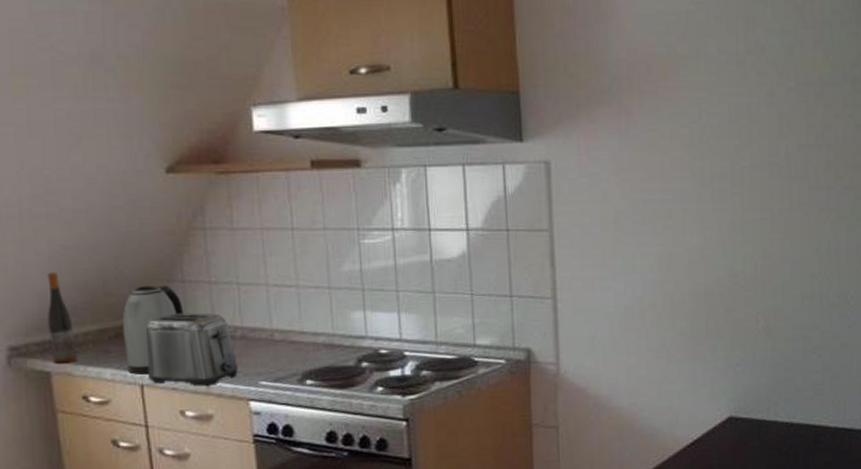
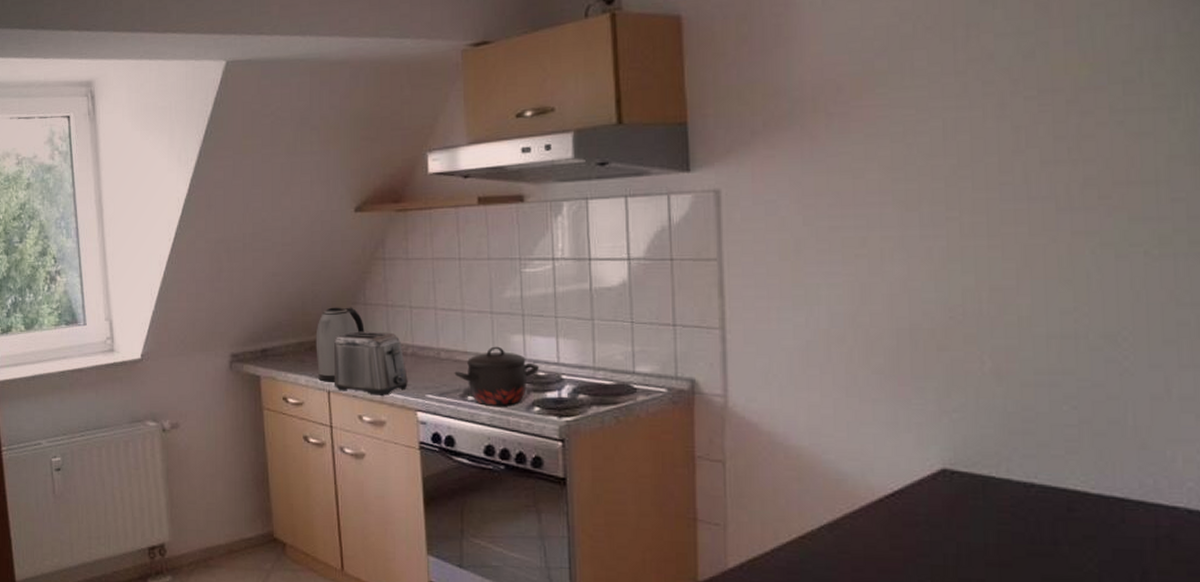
wine bottle: present [47,272,77,364] -> none [260,294,280,369]
cooking pot: none [290,324,381,390] -> present [454,346,539,406]

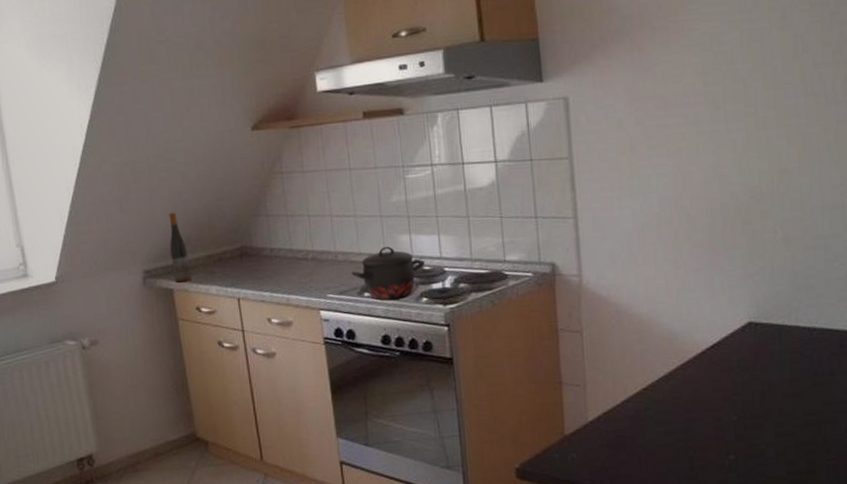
wine bottle: none [260,294,280,369] -> present [169,212,191,283]
kettle: present [315,307,365,382] -> none [223,219,268,290]
toaster: present [333,331,408,395] -> none [240,240,311,299]

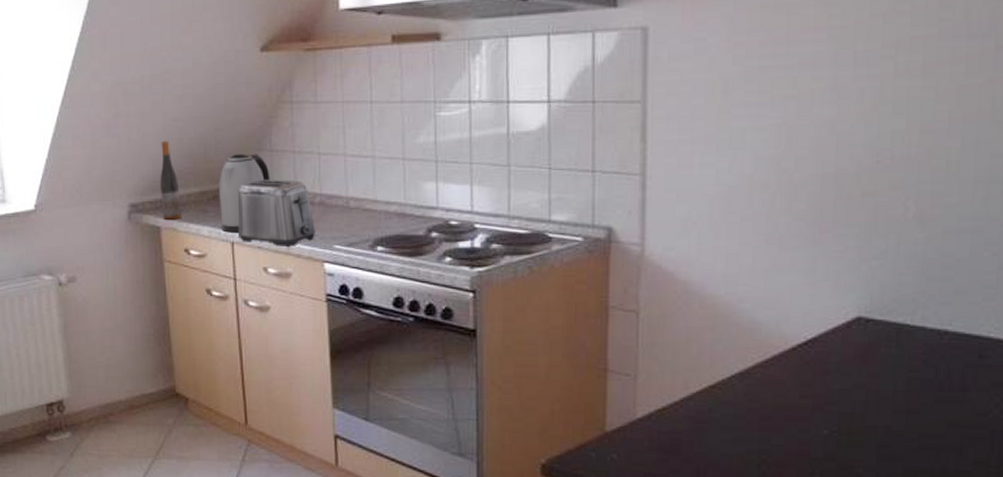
kettle: none [223,219,268,290] -> present [219,154,270,233]
toaster: none [240,240,311,299] -> present [237,179,315,246]
cooking pot: present [351,246,425,300] -> none [363,194,451,257]

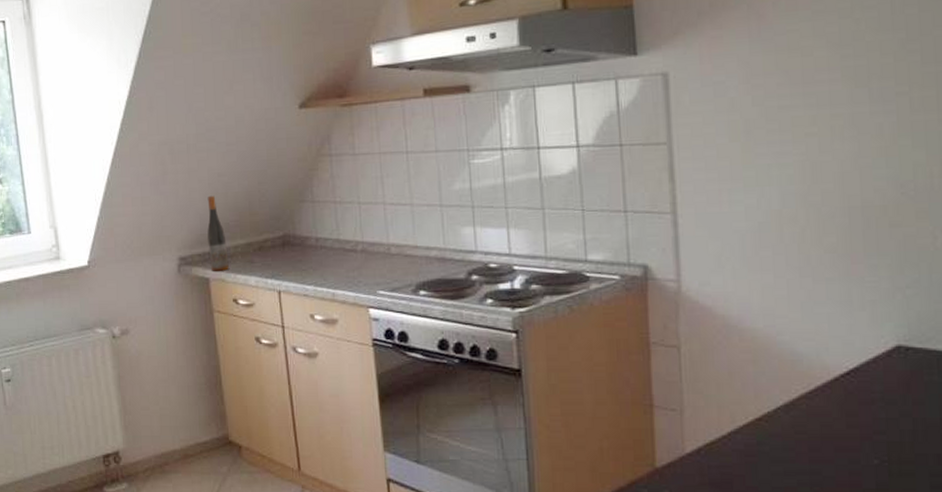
kettle: present [219,154,270,233] -> none [264,205,313,282]
toaster: present [237,179,315,246] -> none [282,229,359,294]

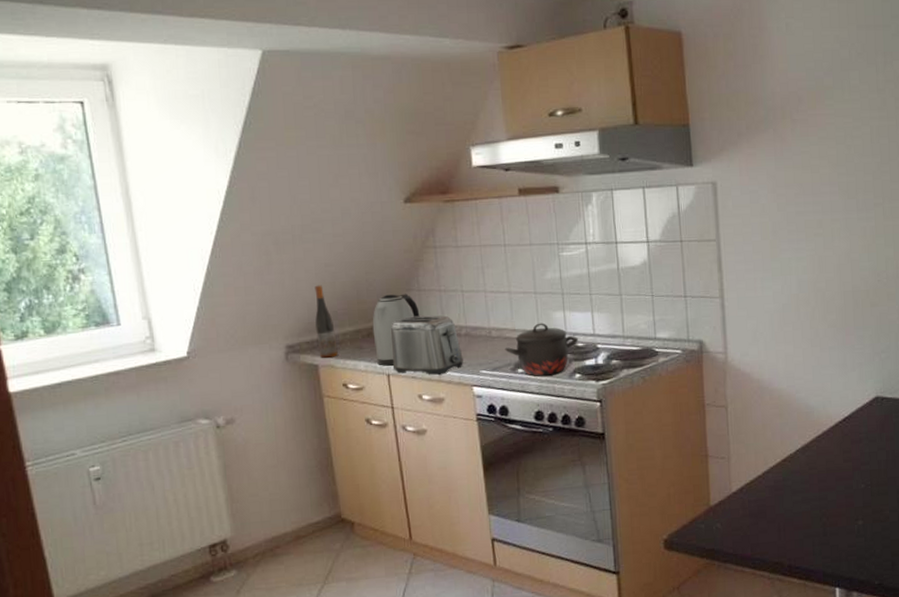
kettle: none [264,205,313,282] -> present [372,293,420,366]
toaster: none [282,229,359,294] -> present [390,315,463,375]
cooking pot: none [405,239,490,300] -> present [505,323,578,377]

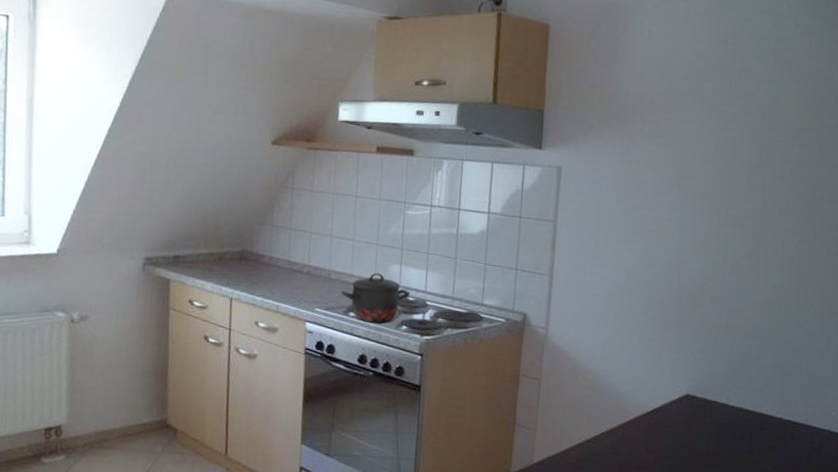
wine bottle: present [314,285,338,358] -> none [173,207,191,275]
kettle: present [372,293,420,366] -> none [222,225,269,291]
toaster: present [390,315,463,375] -> none [236,248,302,306]

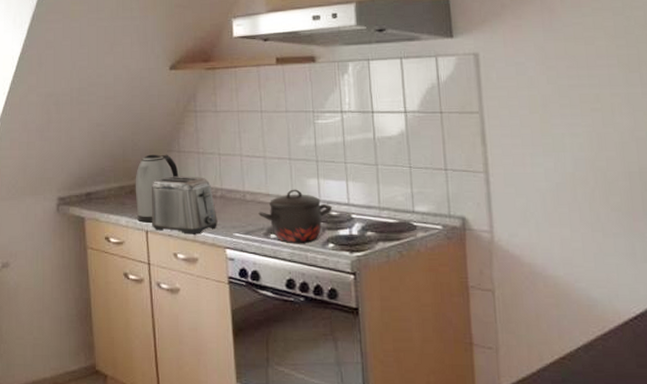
kettle: none [222,225,269,291] -> present [135,154,179,223]
toaster: none [236,248,302,306] -> present [151,176,218,234]

